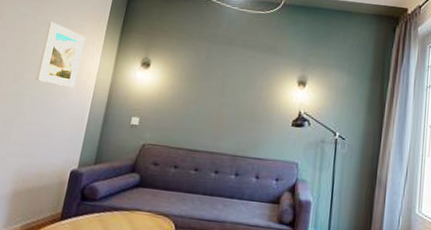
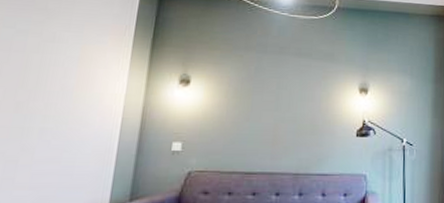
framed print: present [36,21,86,88] -> none [45,38,107,115]

